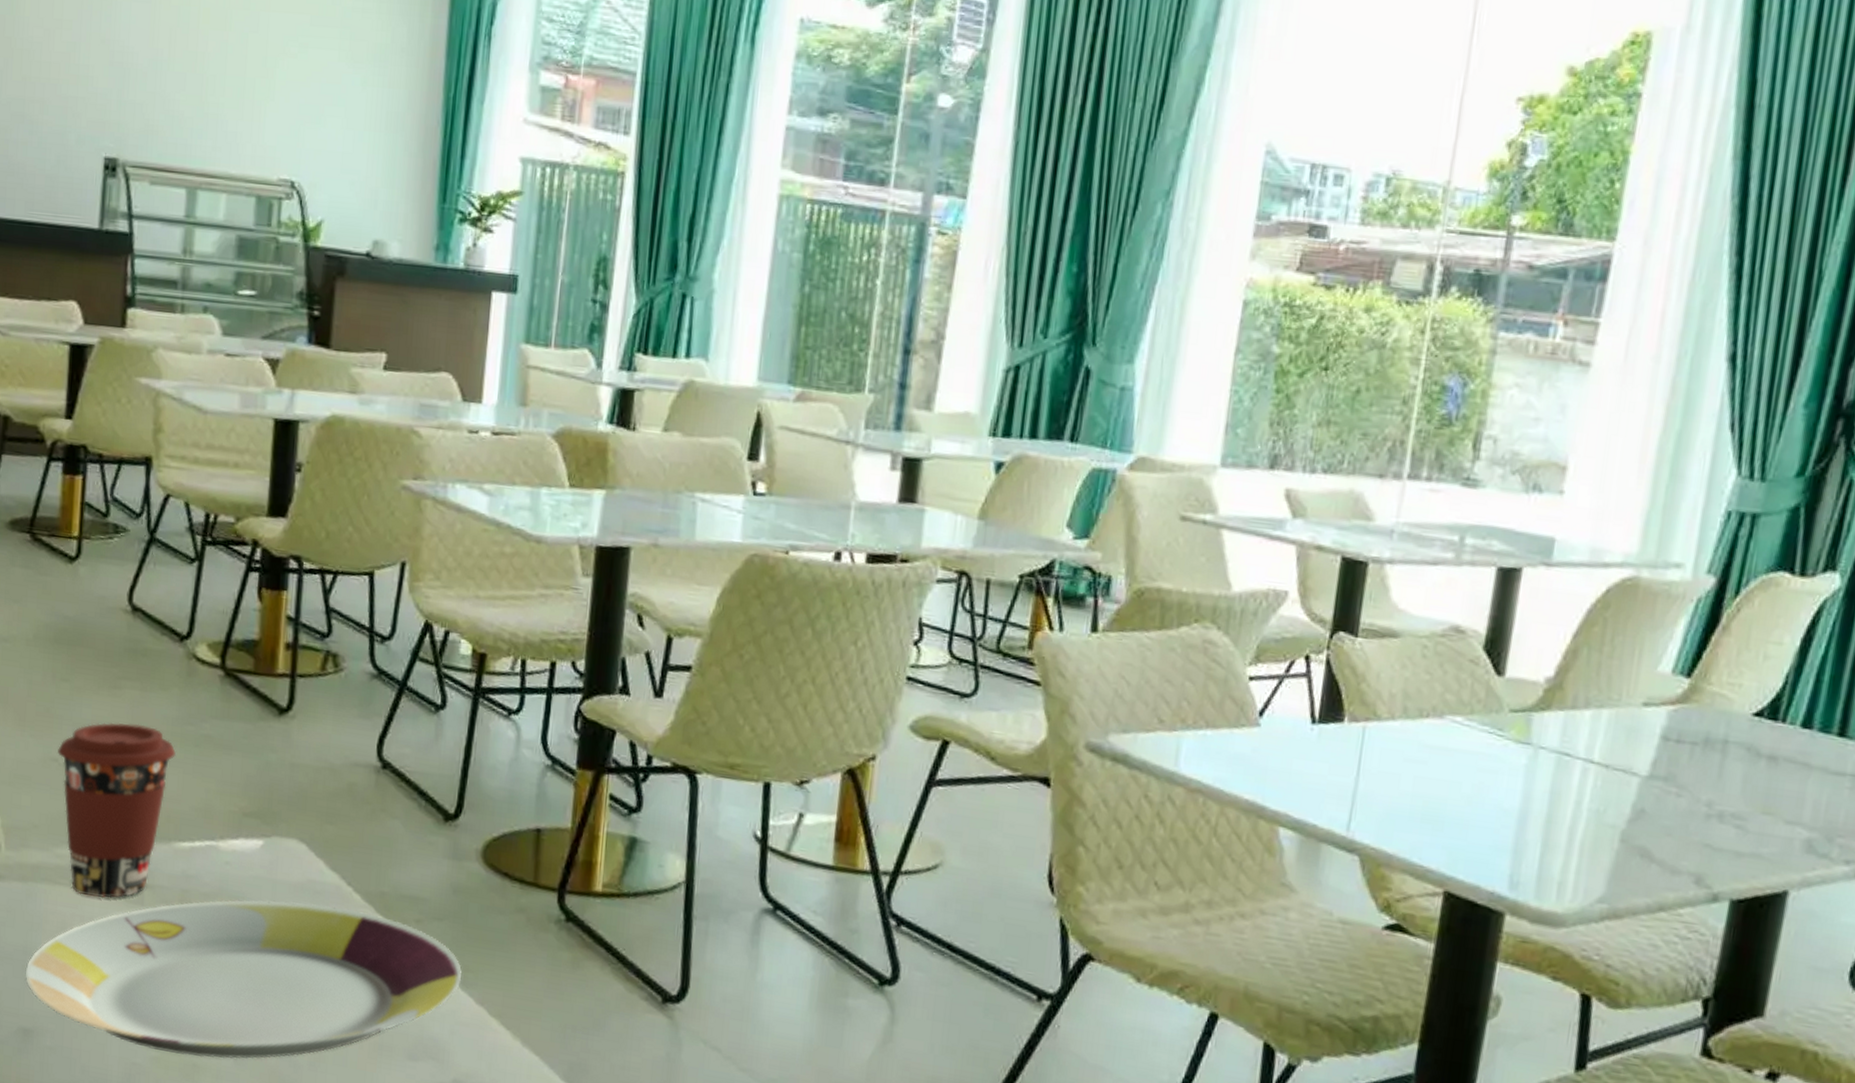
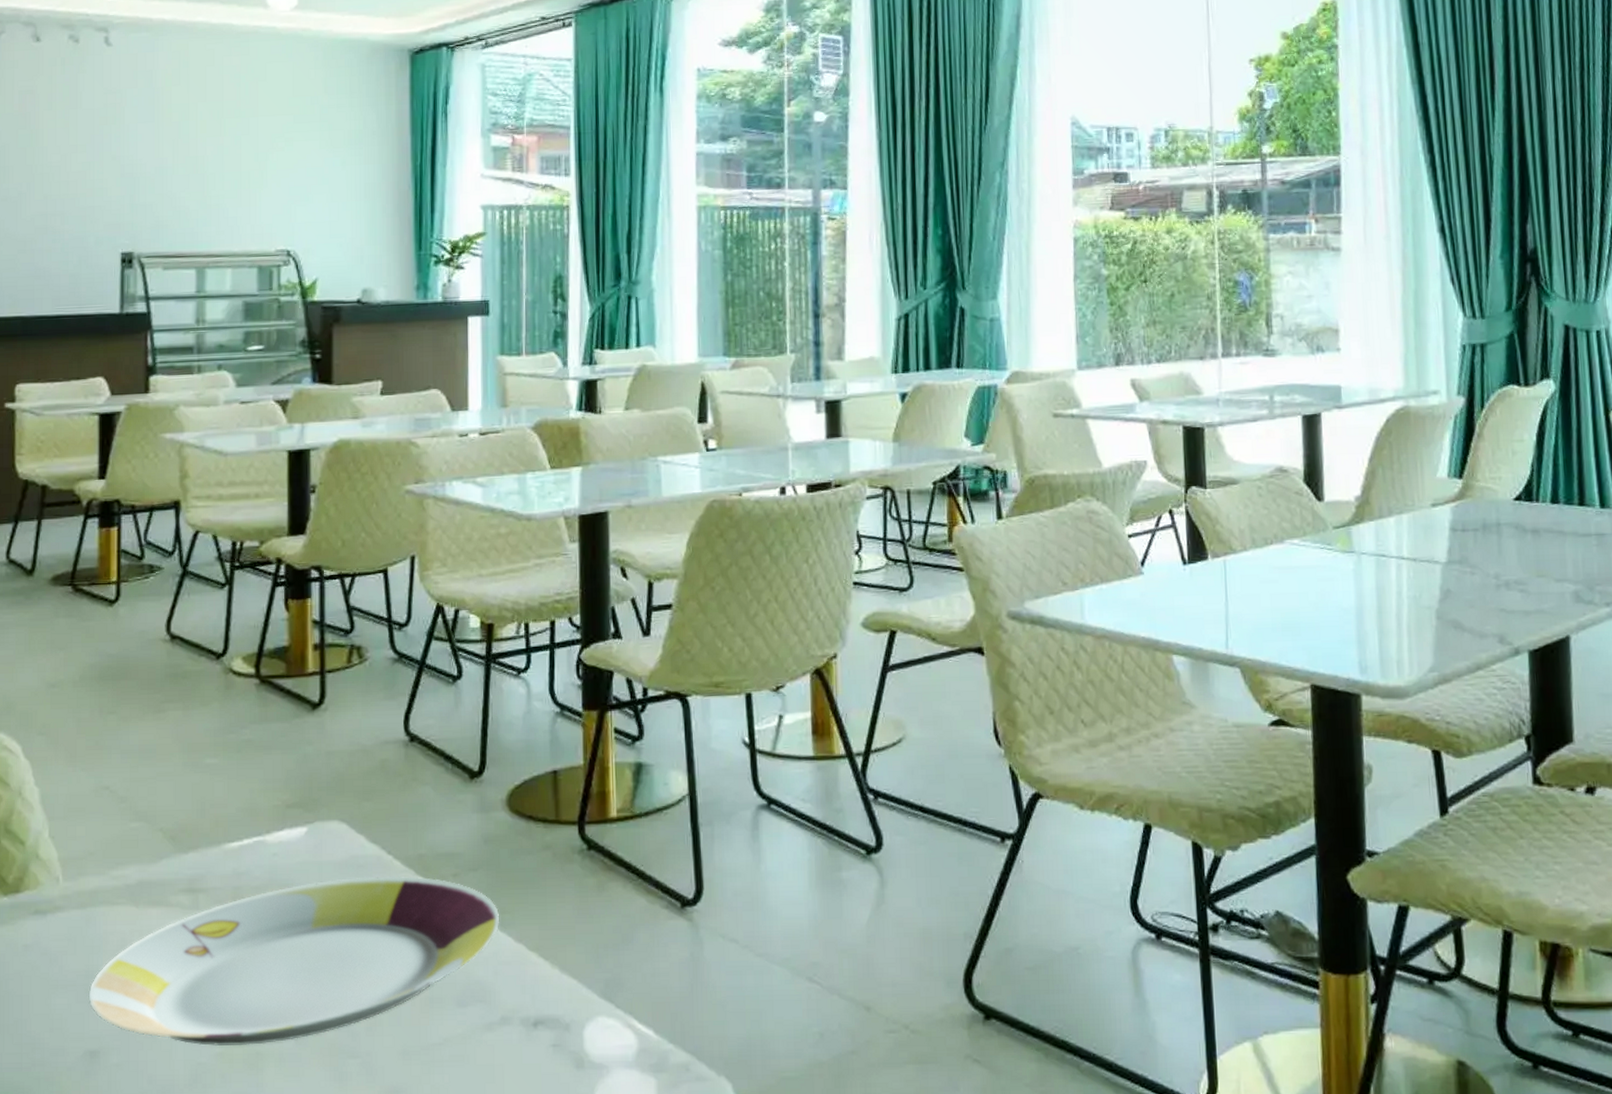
coffee cup: present [58,722,176,899] -> none [108,741,220,911]

